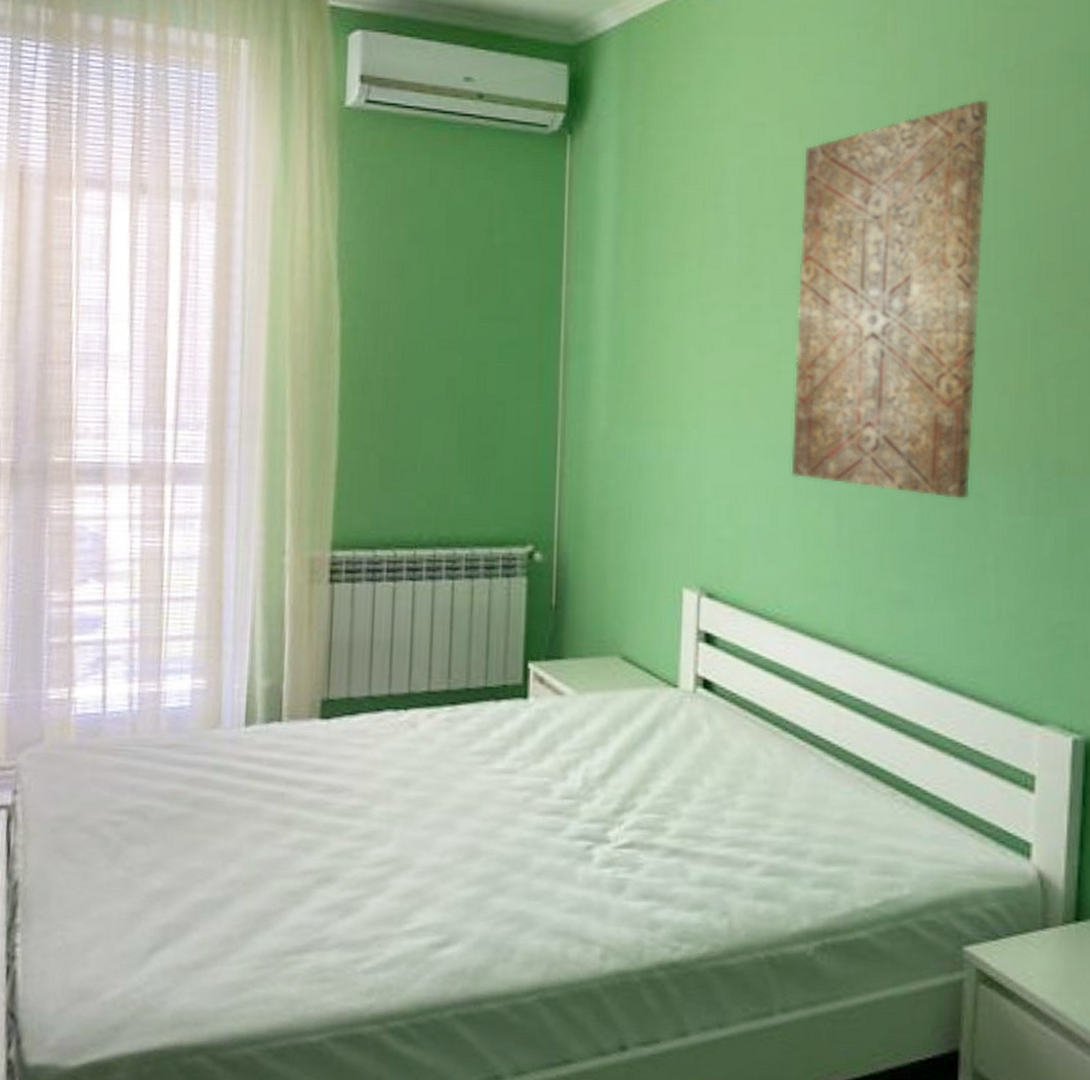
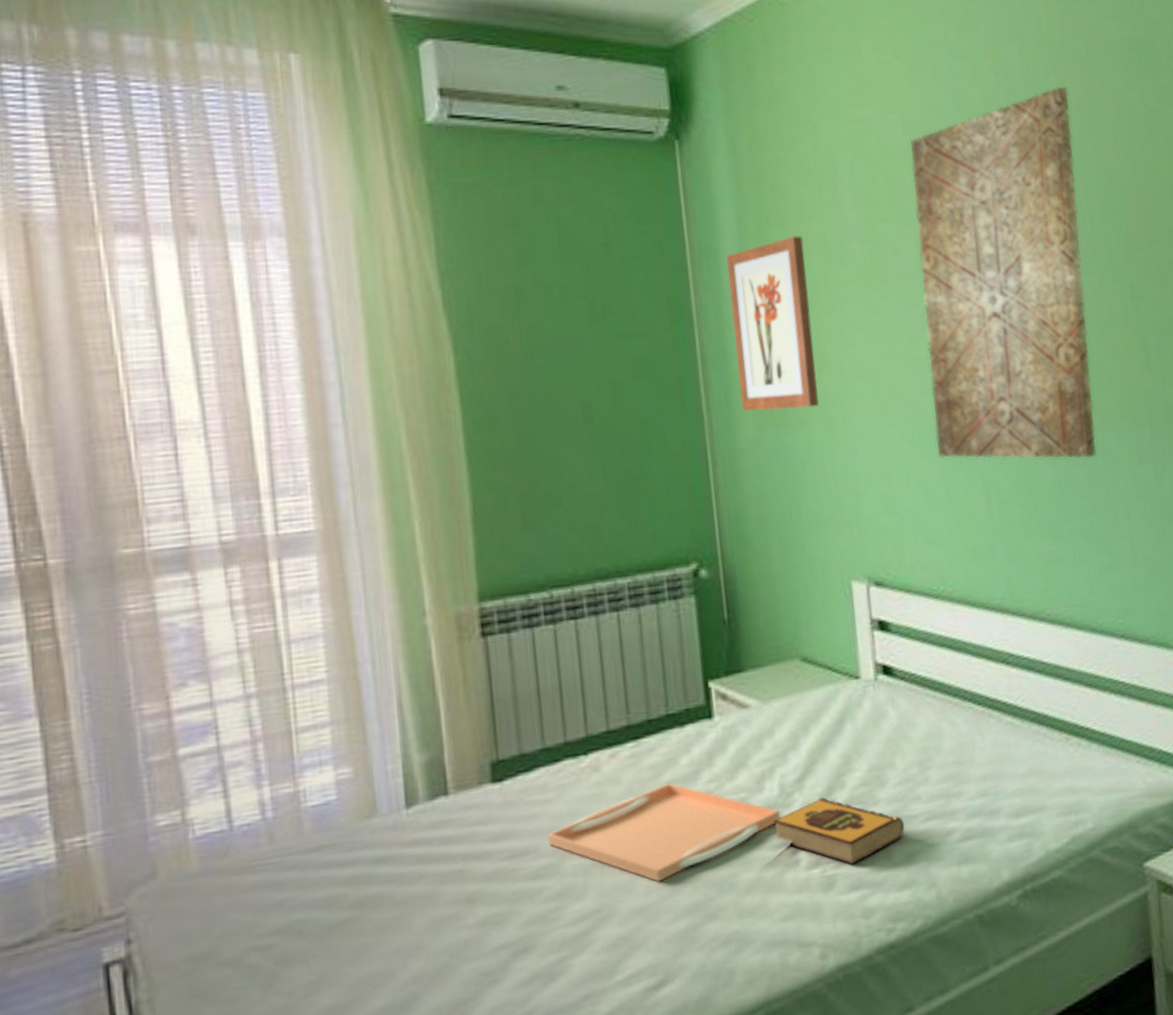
serving tray: none [360,753,580,846] -> present [546,783,780,882]
hardback book: none [573,799,704,873] -> present [774,797,905,865]
wall art: none [596,236,680,409] -> present [726,236,820,411]

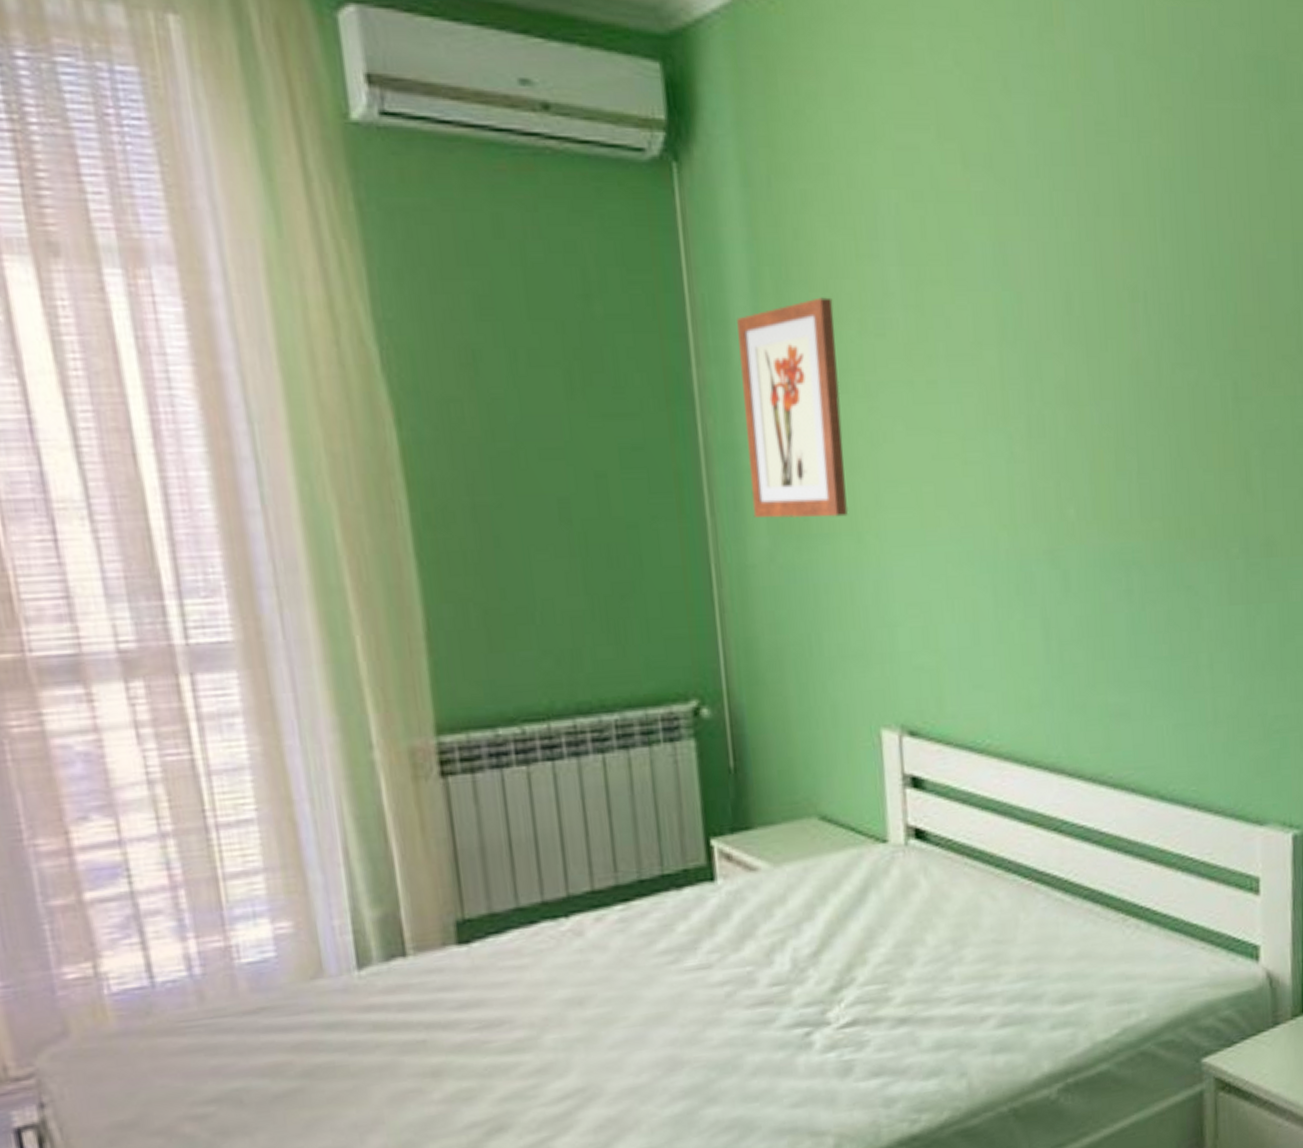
serving tray: present [546,783,780,882] -> none [522,952,792,1061]
hardback book: present [774,797,905,865] -> none [784,974,934,1050]
wall art: present [909,86,1097,459] -> none [969,115,1180,596]

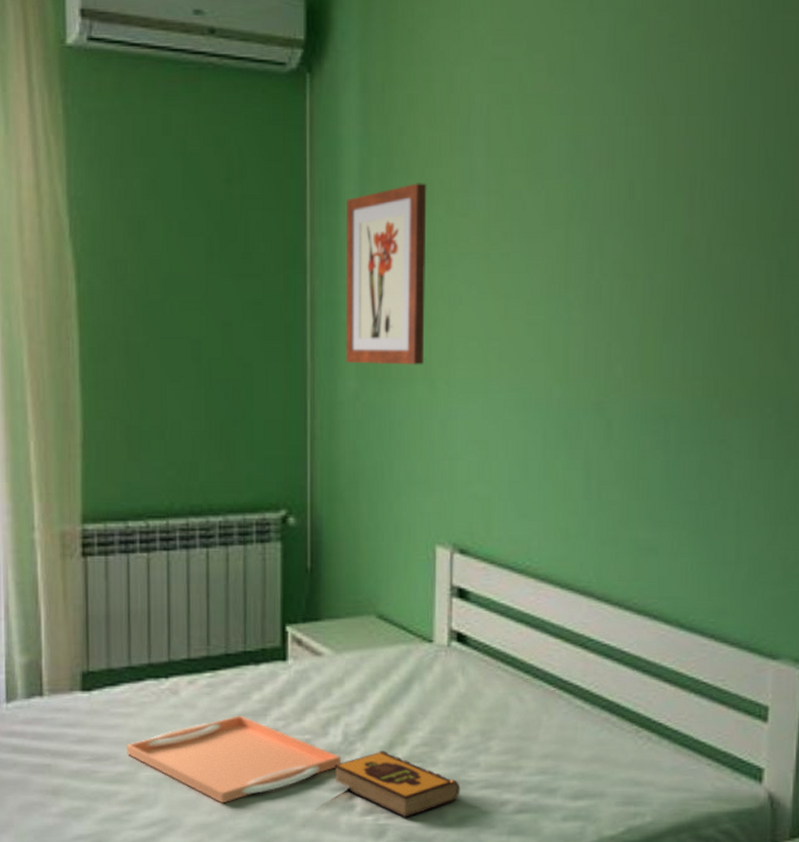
serving tray: none [522,952,792,1061] -> present [125,716,341,804]
hardback book: none [784,974,934,1050] -> present [334,751,460,818]

